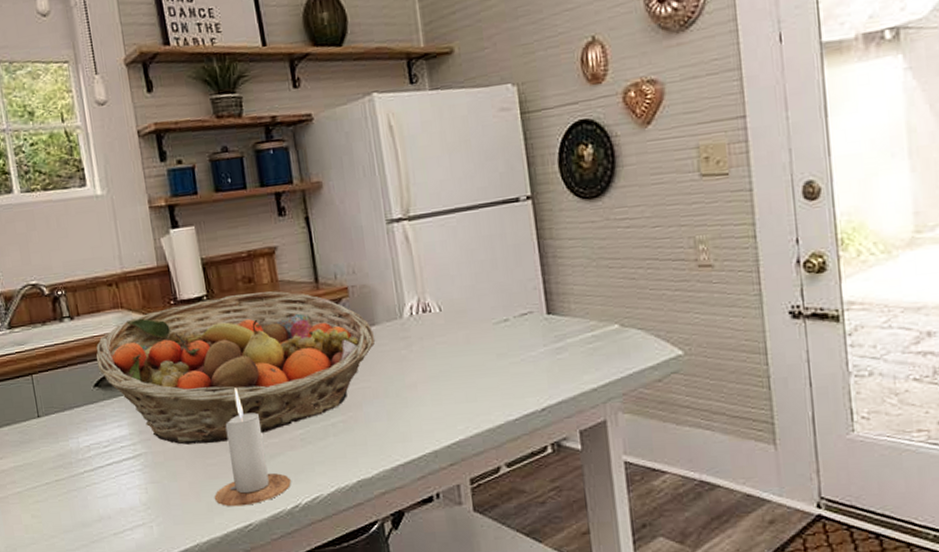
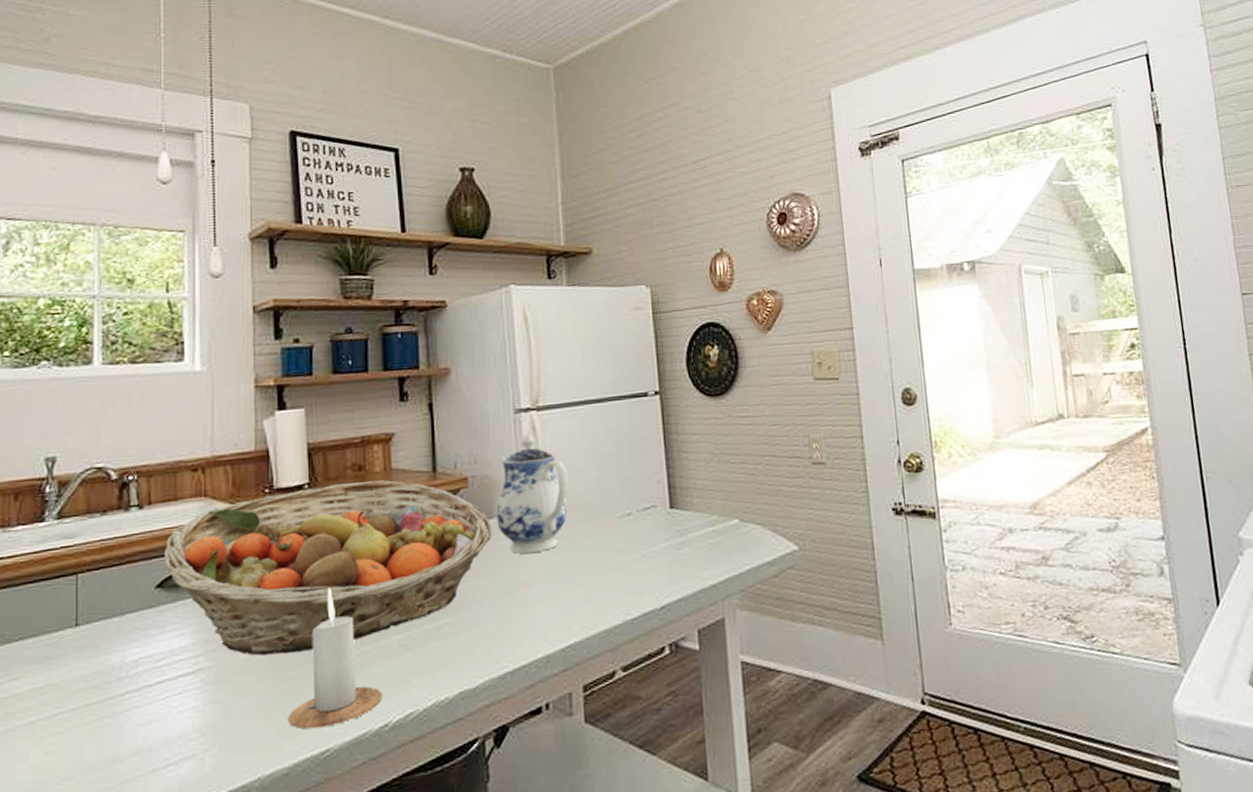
teapot: none [373,244,445,358] -> present [496,434,568,554]

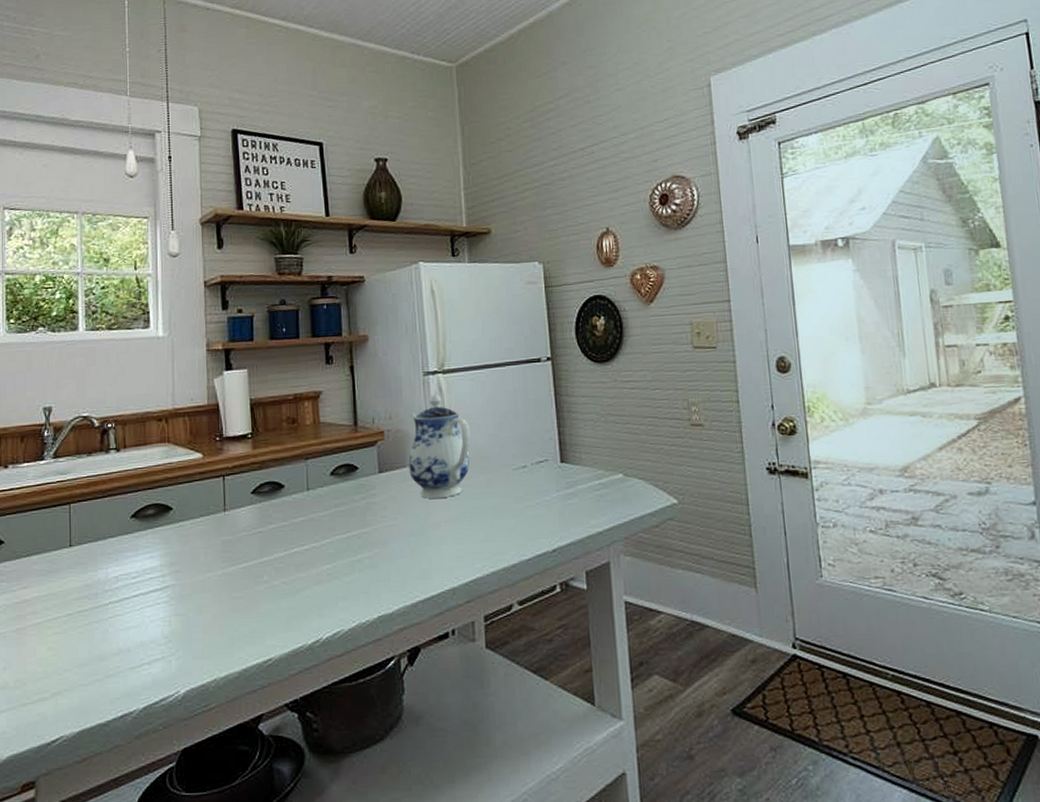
fruit basket: present [164,480,493,656] -> none [136,432,406,577]
candle: present [287,587,382,729] -> none [237,522,314,641]

